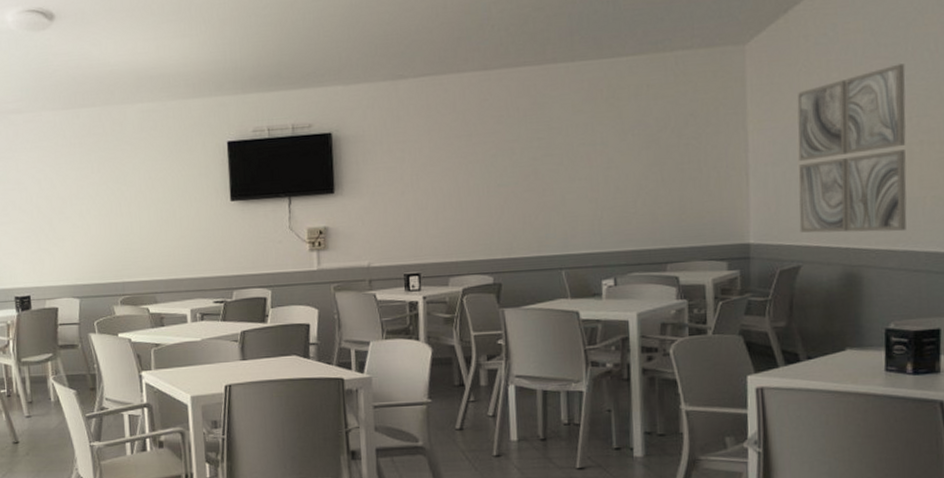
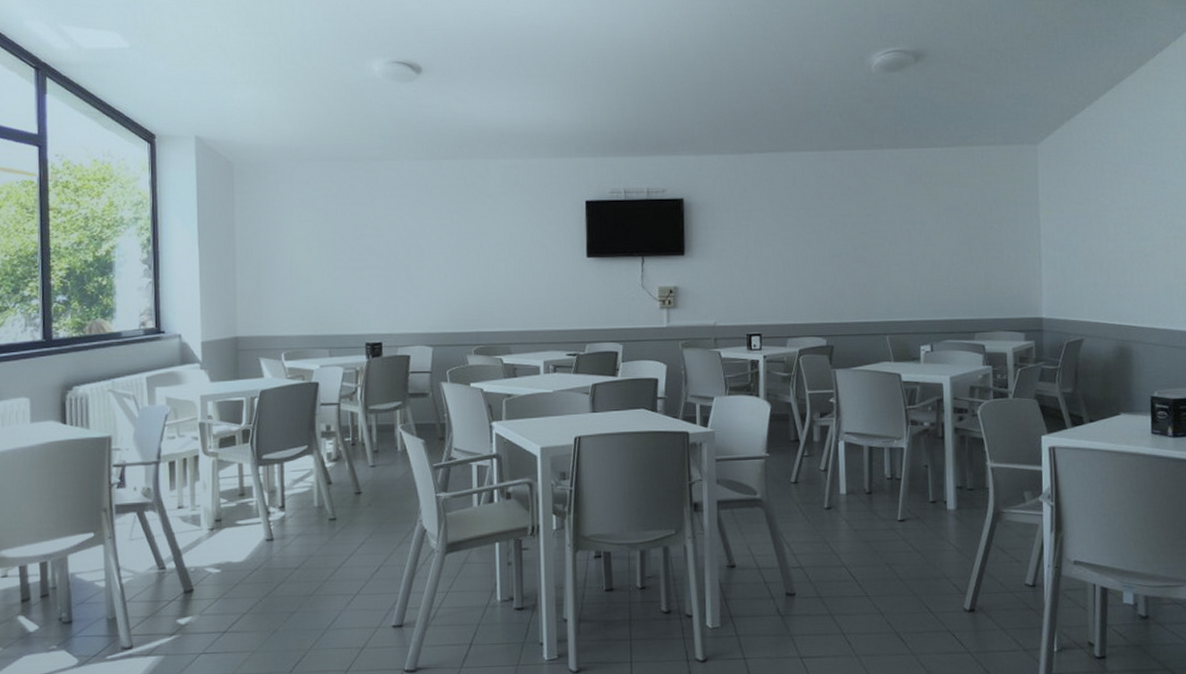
wall art: present [797,63,907,233] -> none [1078,170,1166,312]

